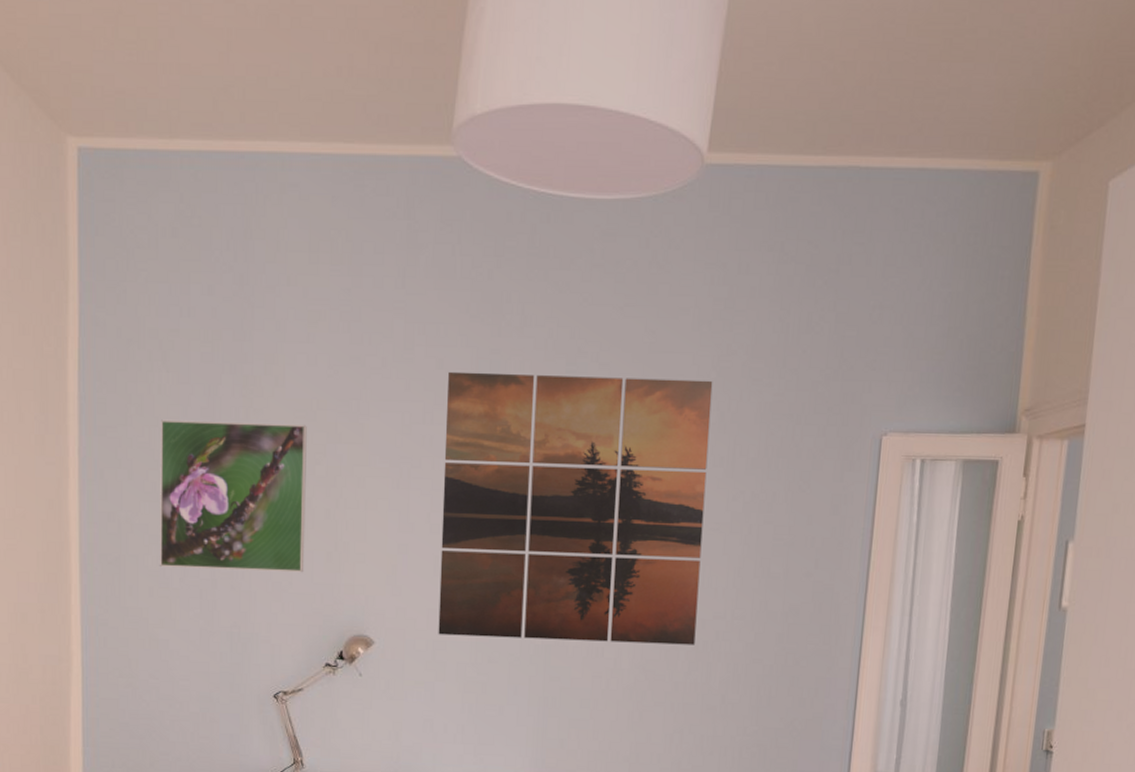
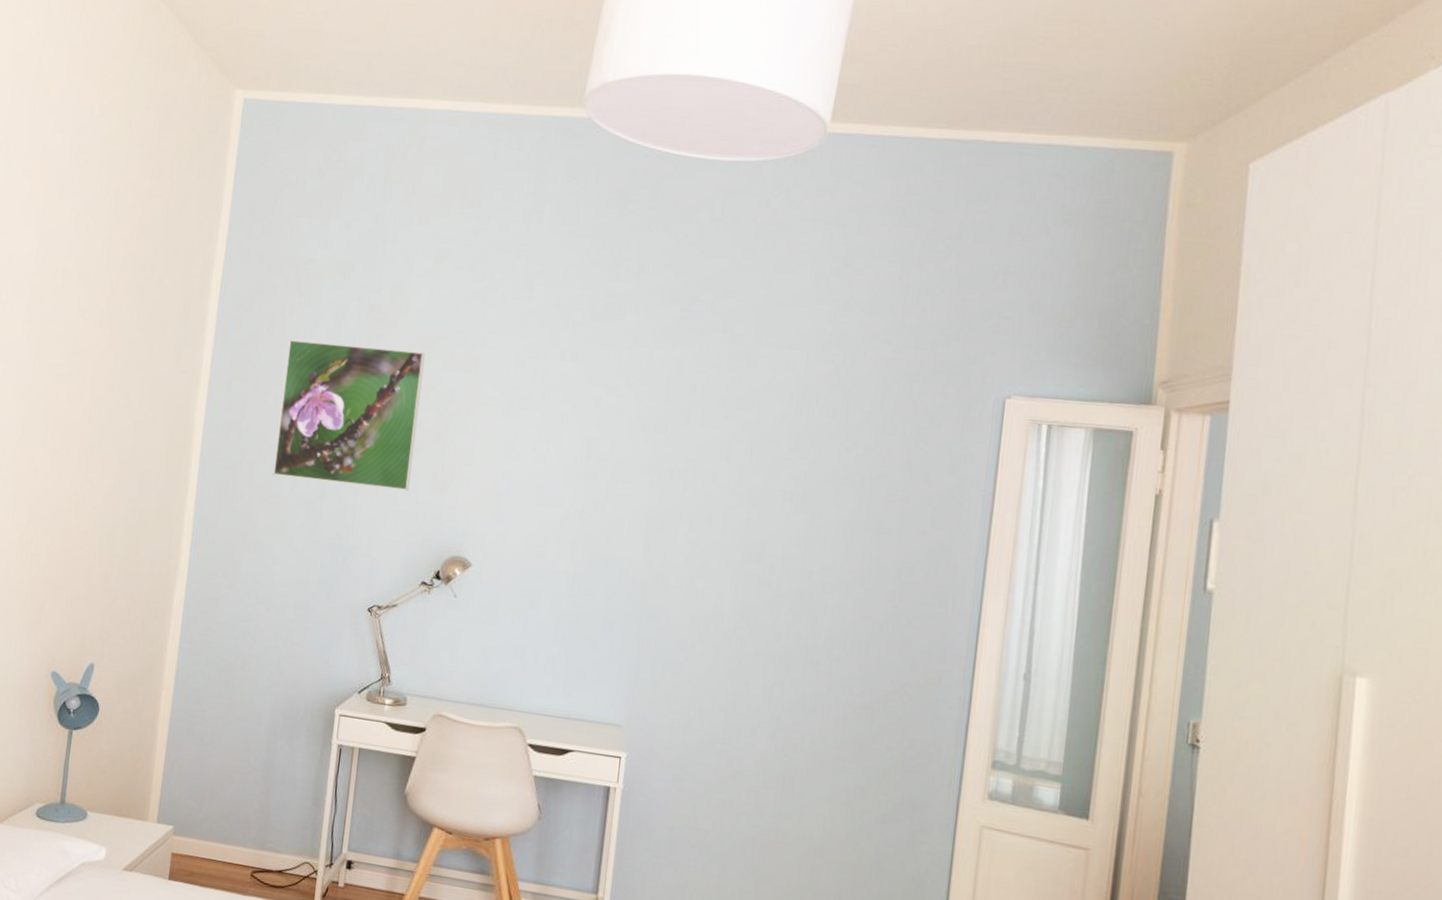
wall art: present [438,371,713,645] -> none [535,311,829,596]

